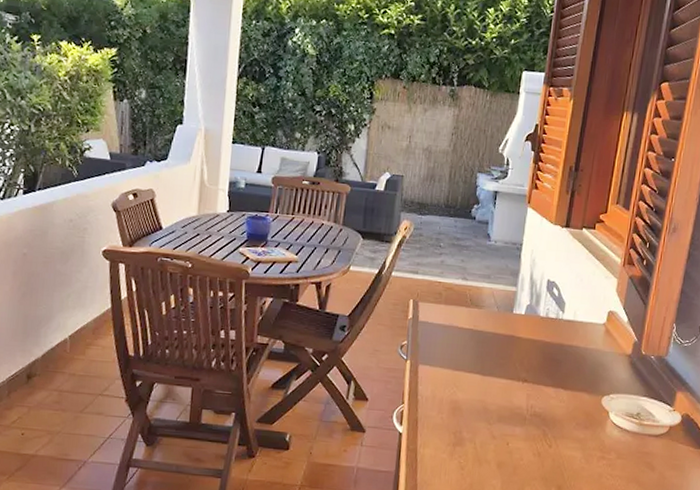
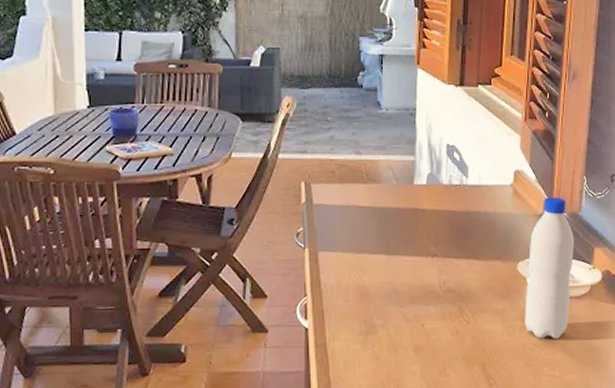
water bottle: none [603,339,659,473] -> present [525,197,575,340]

